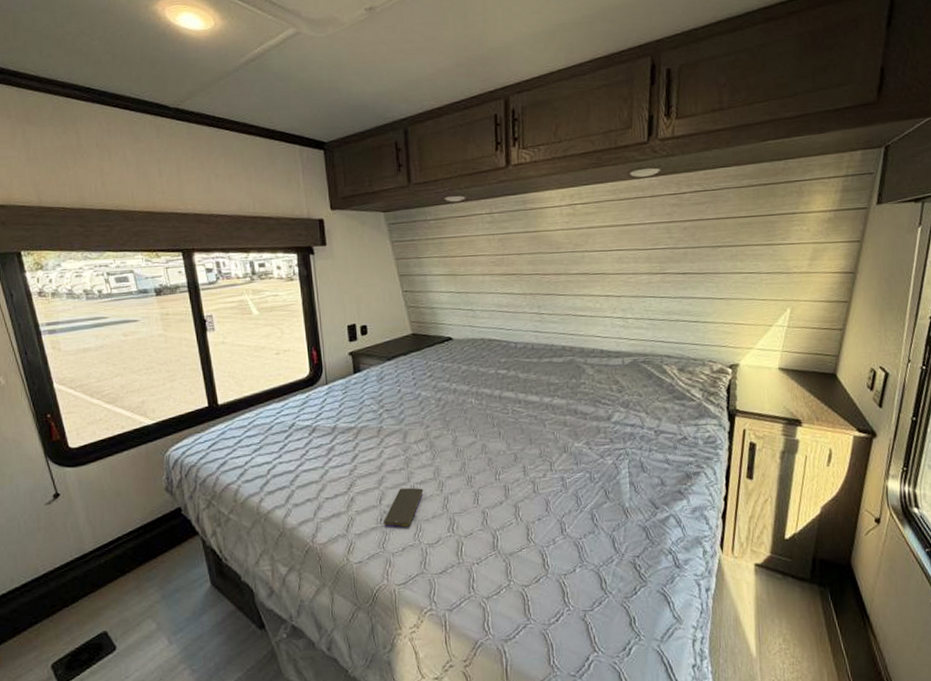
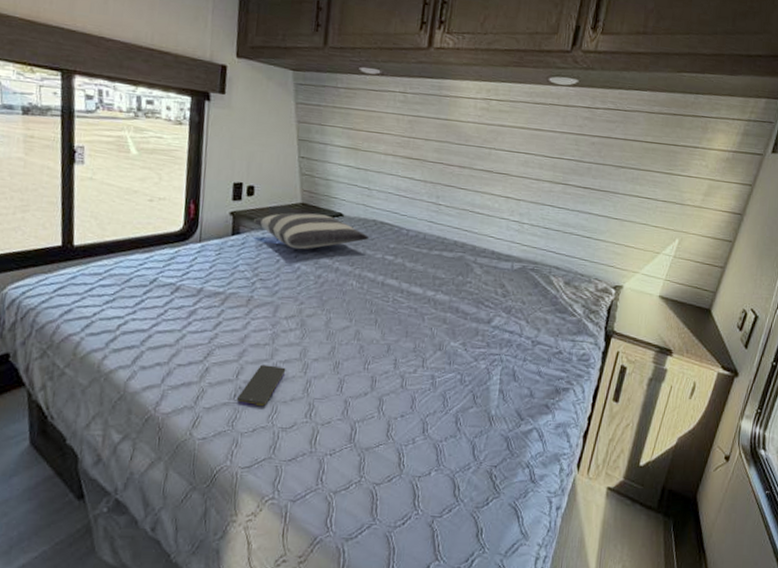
pillow: none [372,340,480,378] -> present [254,212,369,250]

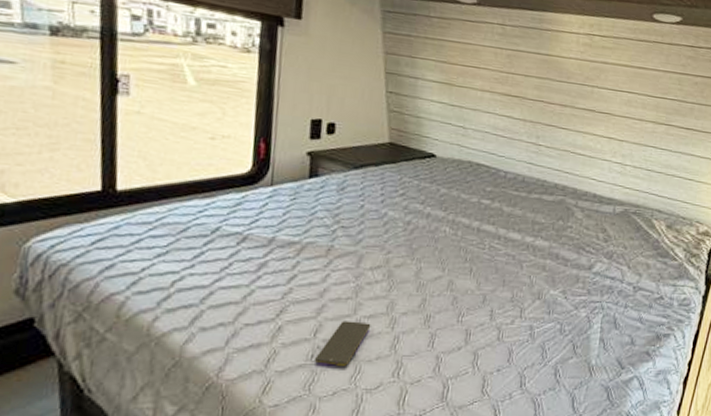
pillow: present [254,212,369,250] -> none [335,152,464,194]

